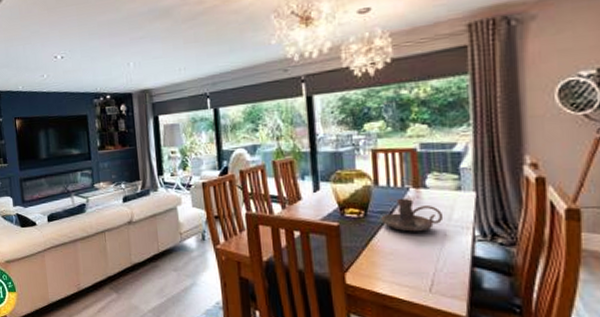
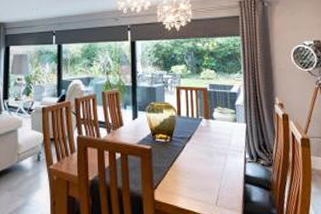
candle holder: present [381,198,444,232] -> none [182,126,225,155]

